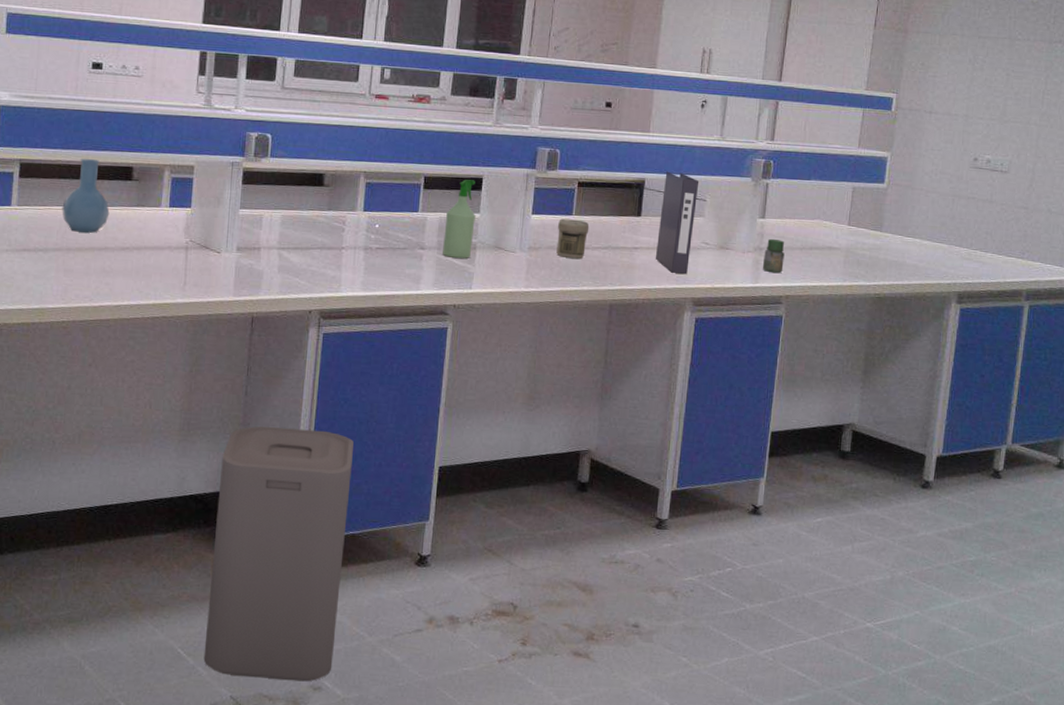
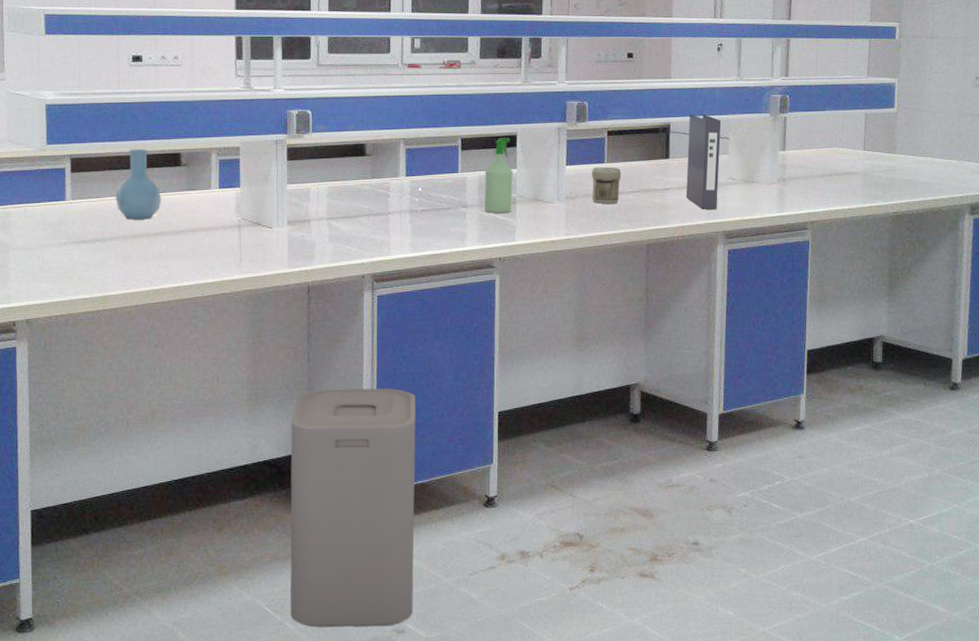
jar: present [762,238,785,273] -> none [786,169,807,200]

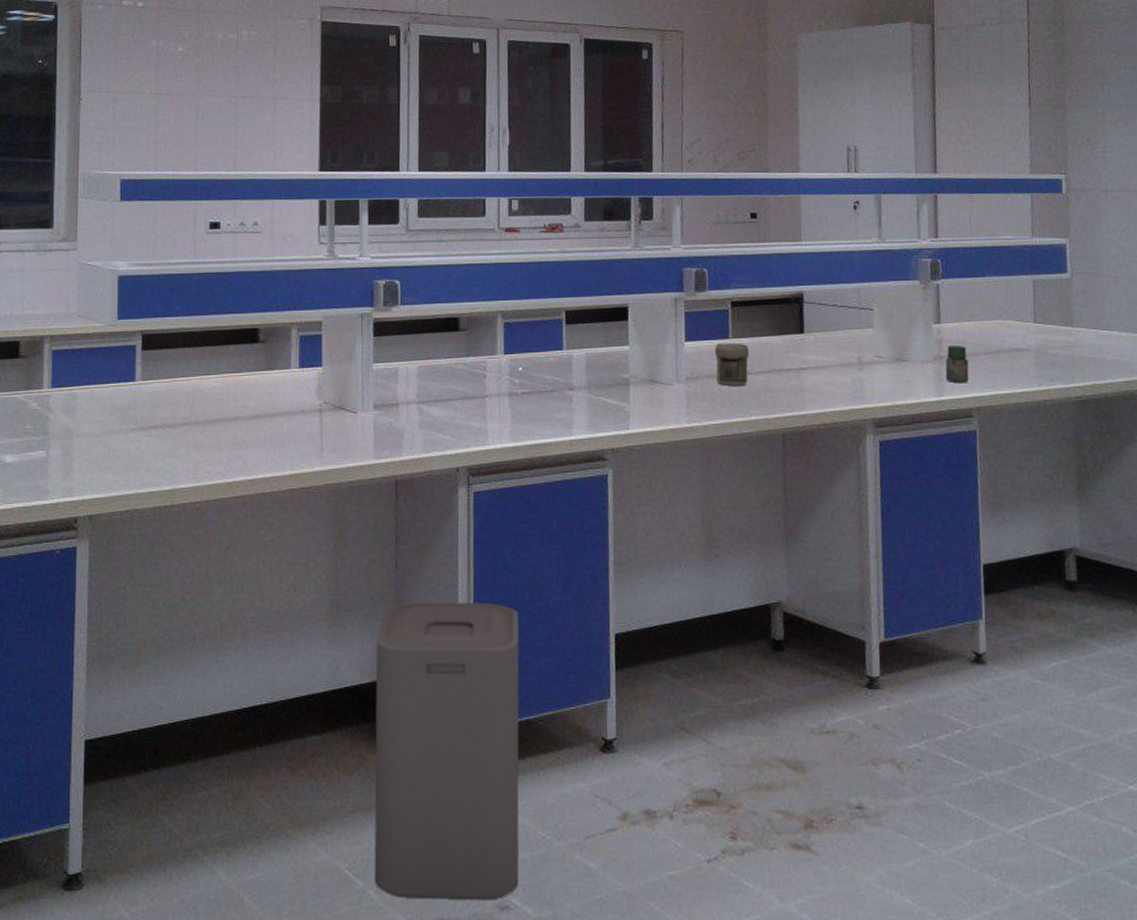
flask: present [115,148,162,220] -> none [188,323,238,403]
spray bottle: present [484,138,513,213] -> none [592,310,625,396]
binder: present [685,114,722,210] -> none [824,281,864,394]
jar: none [786,169,807,200] -> present [945,345,969,382]

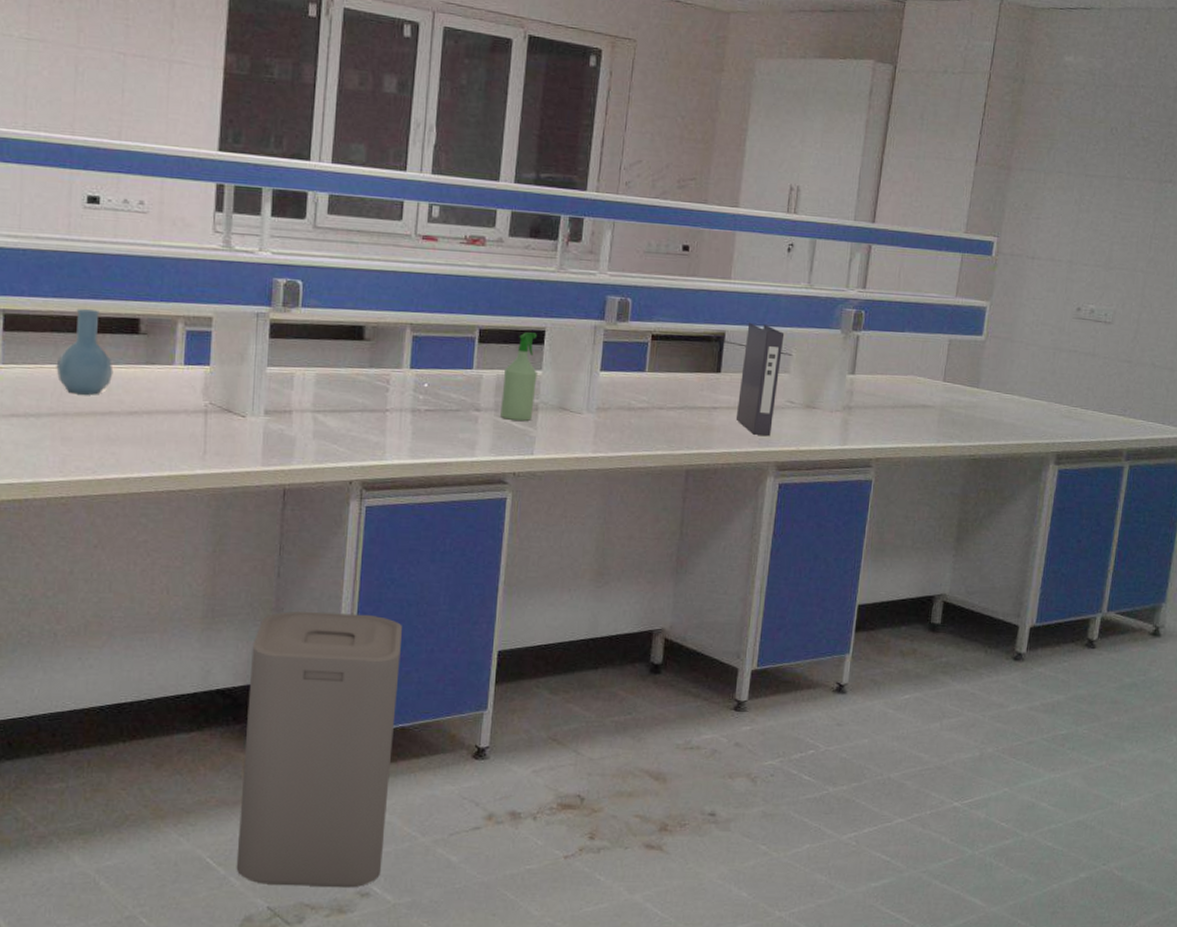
flask: none [188,323,238,403] -> present [56,308,114,395]
spray bottle: none [592,310,625,396] -> present [500,332,537,421]
jar: present [715,343,750,386] -> none [627,375,664,420]
binder: none [824,281,864,394] -> present [735,322,785,437]
jar: present [945,345,969,382] -> none [851,396,875,433]

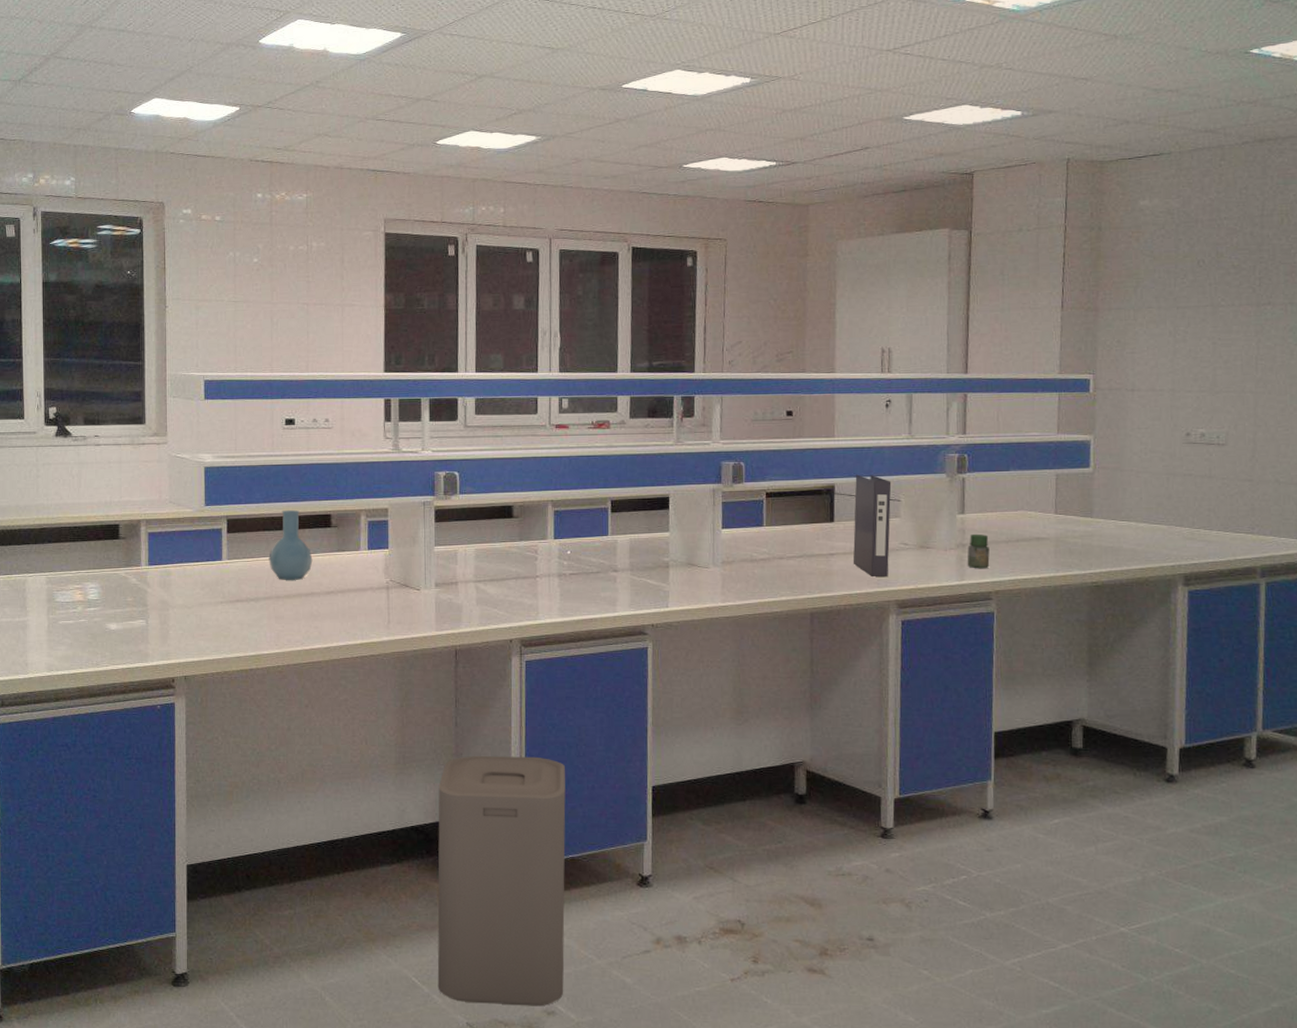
spray bottle: present [500,332,537,421] -> none [635,499,666,578]
jar: none [851,396,875,433] -> present [967,533,990,568]

